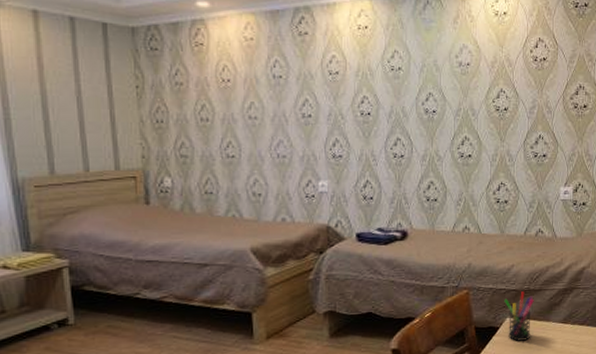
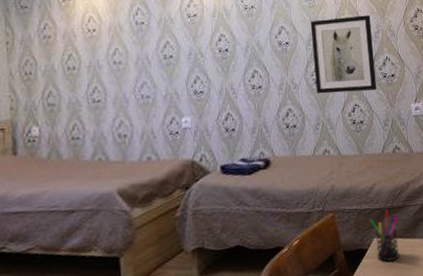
wall art: none [460,87,527,170] -> present [310,15,377,94]

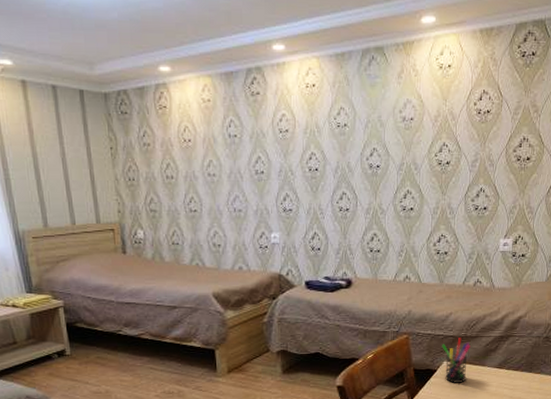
wall art: present [310,15,377,94] -> none [403,141,470,223]

